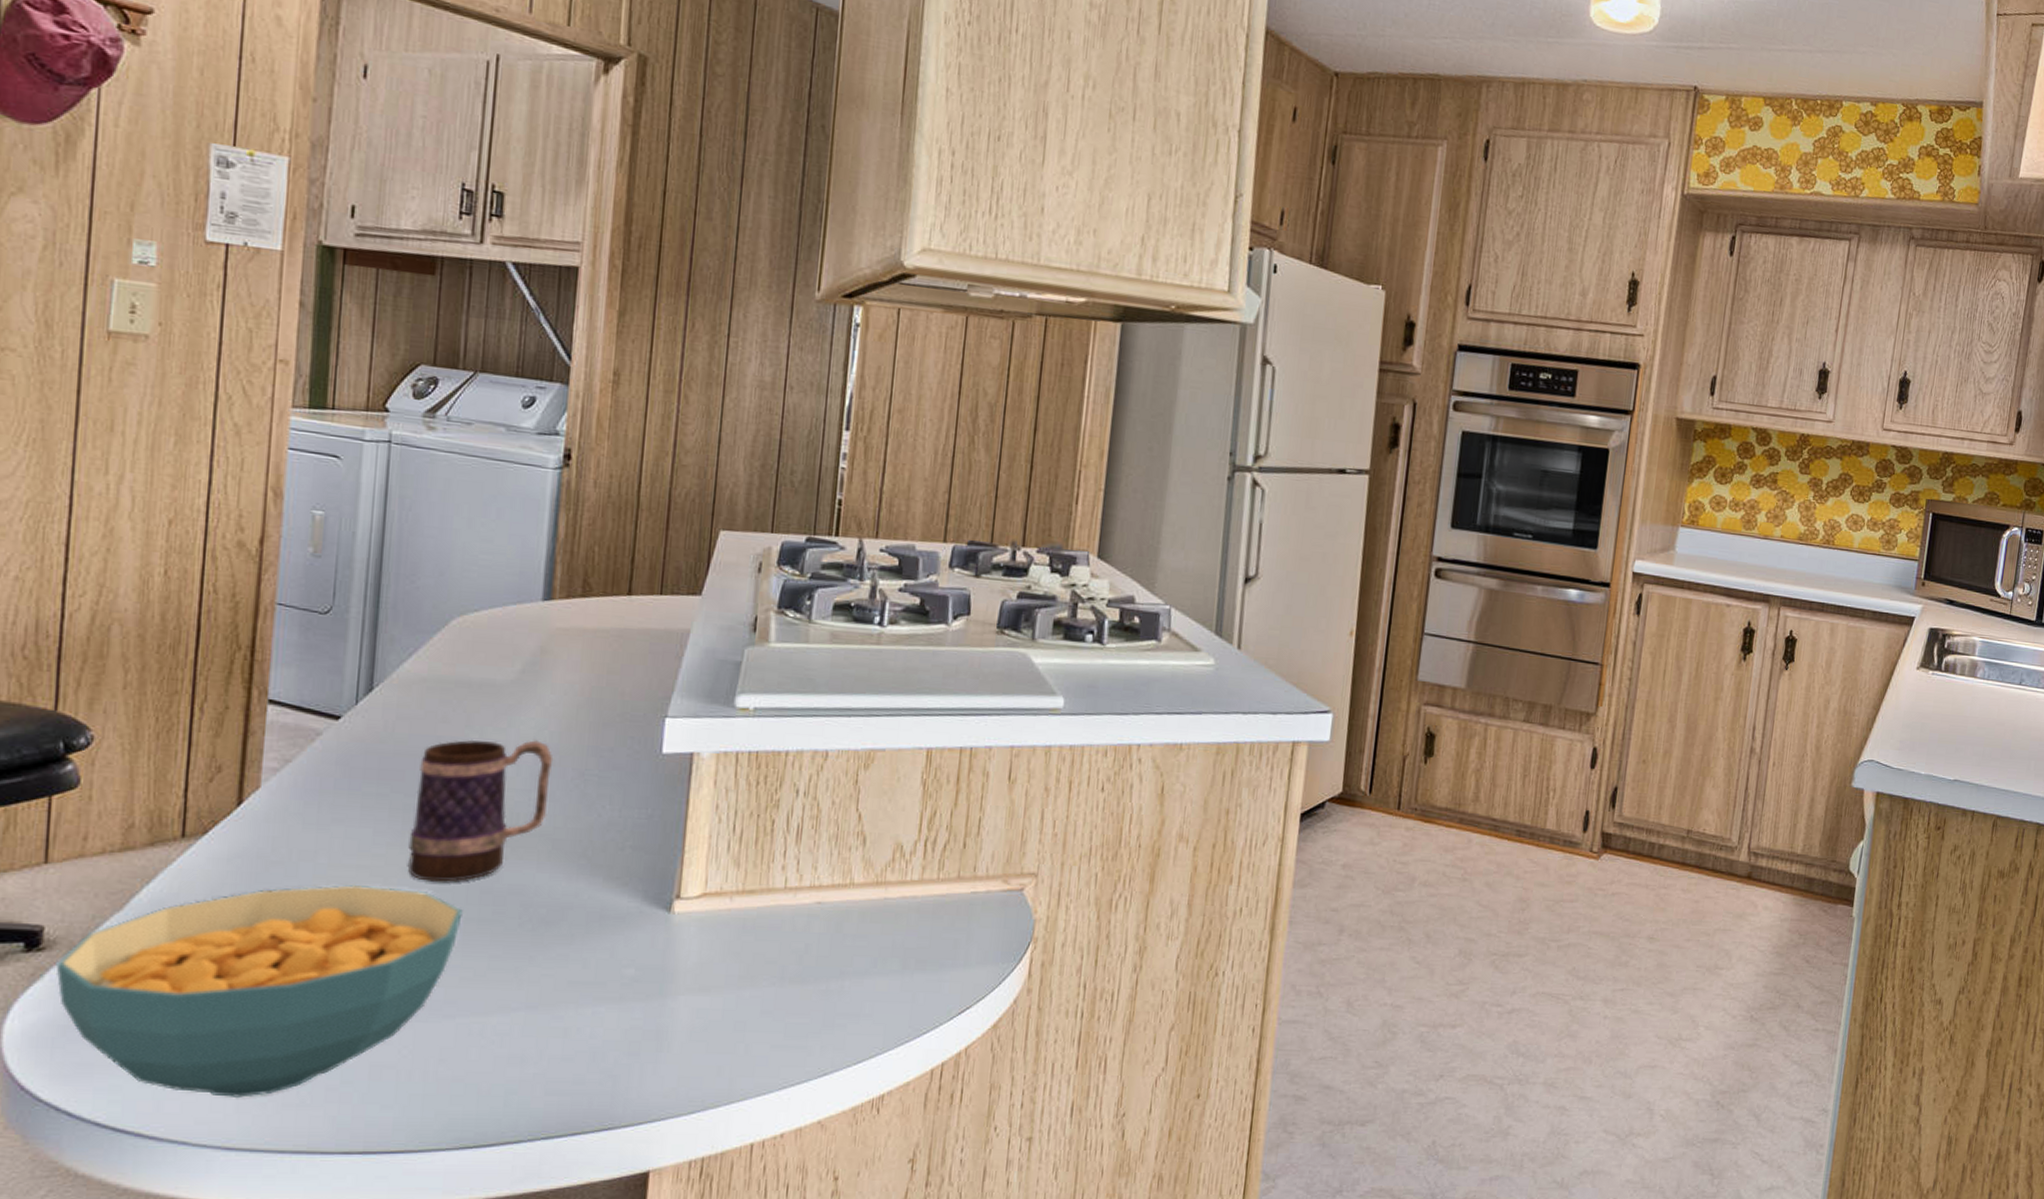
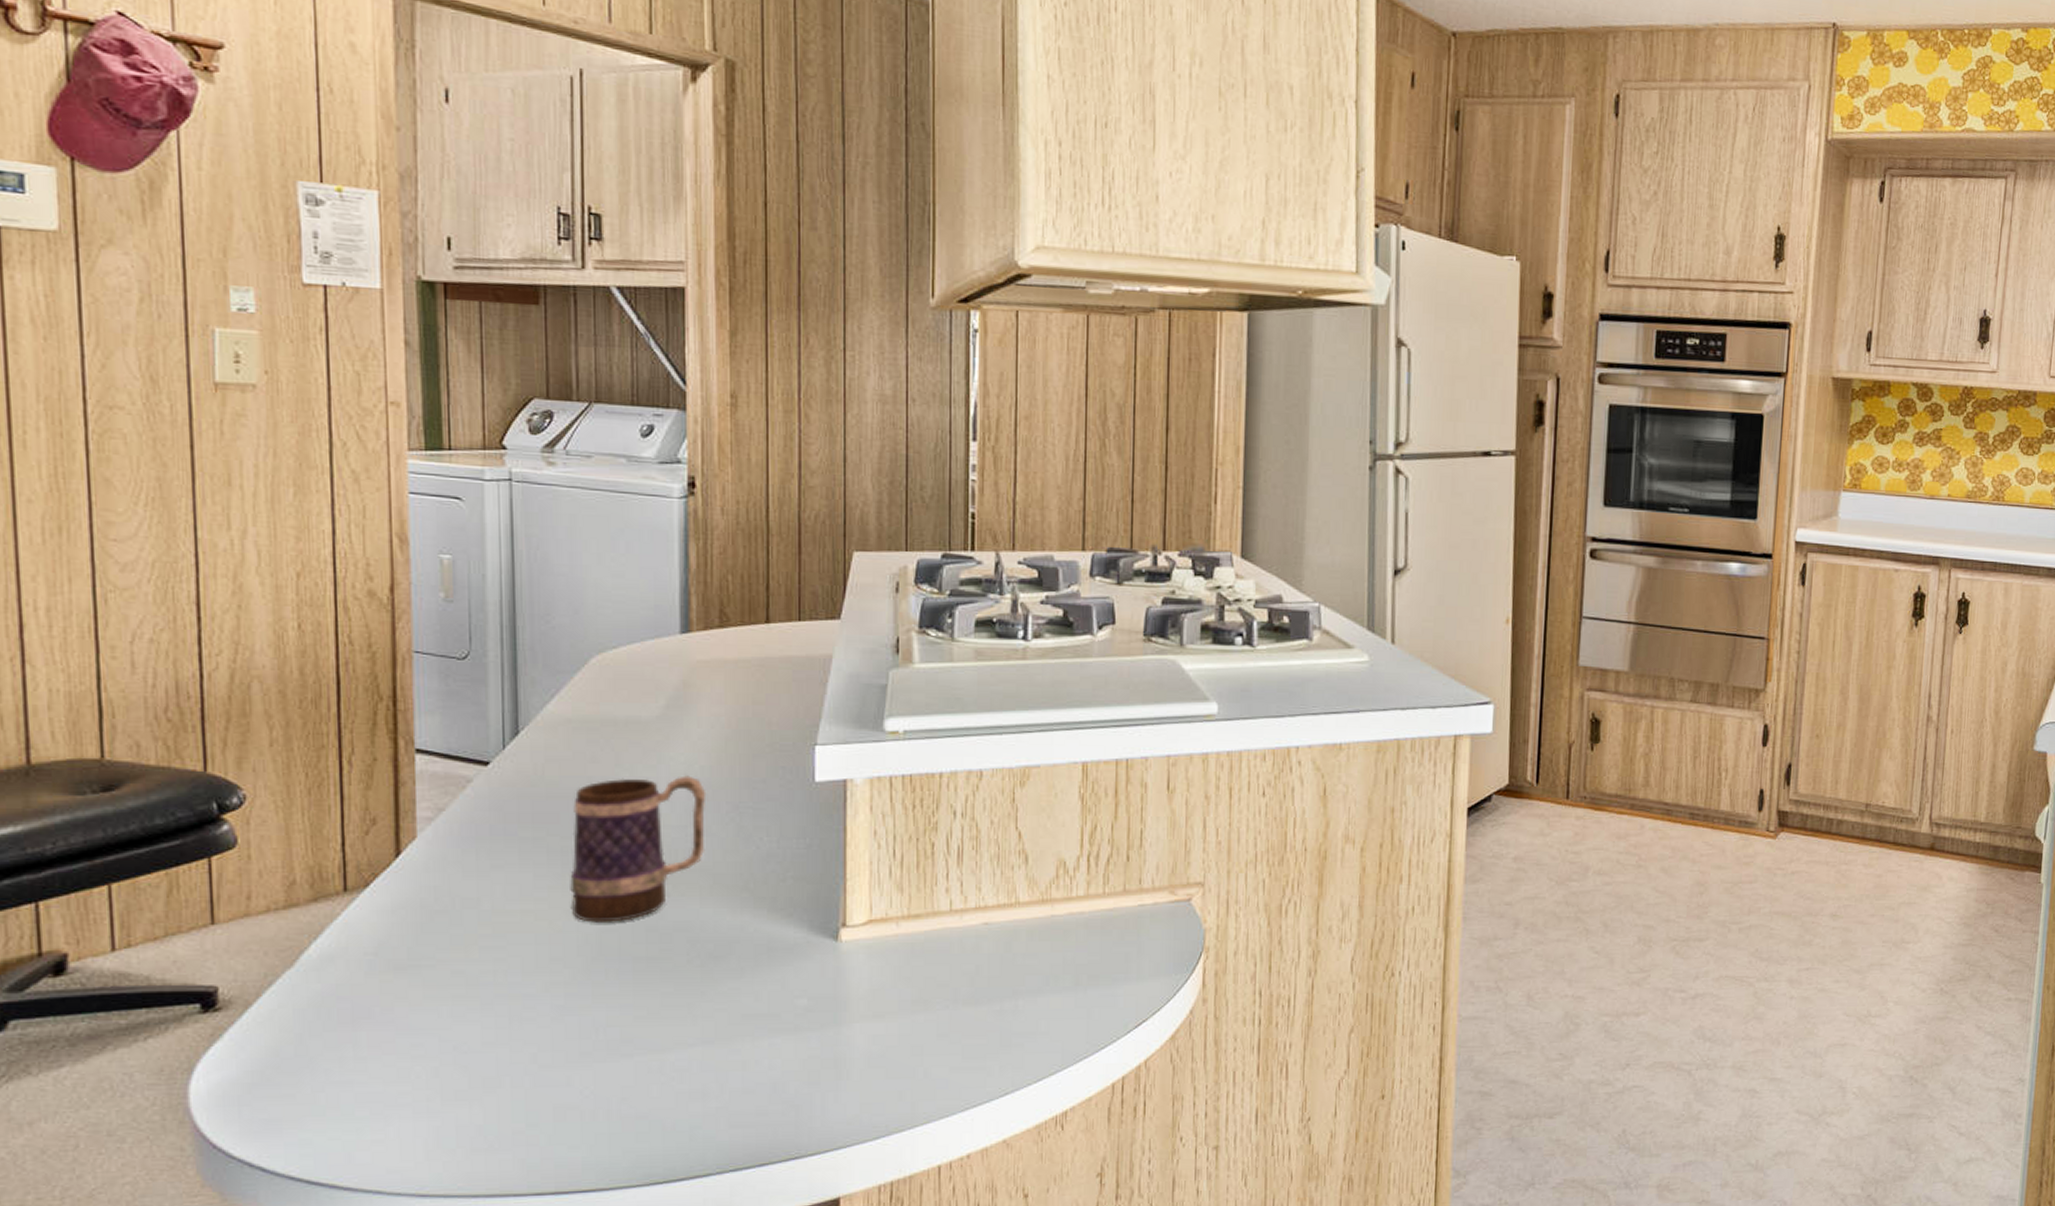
cereal bowl: present [56,884,463,1099] -> none [234,929,630,1147]

